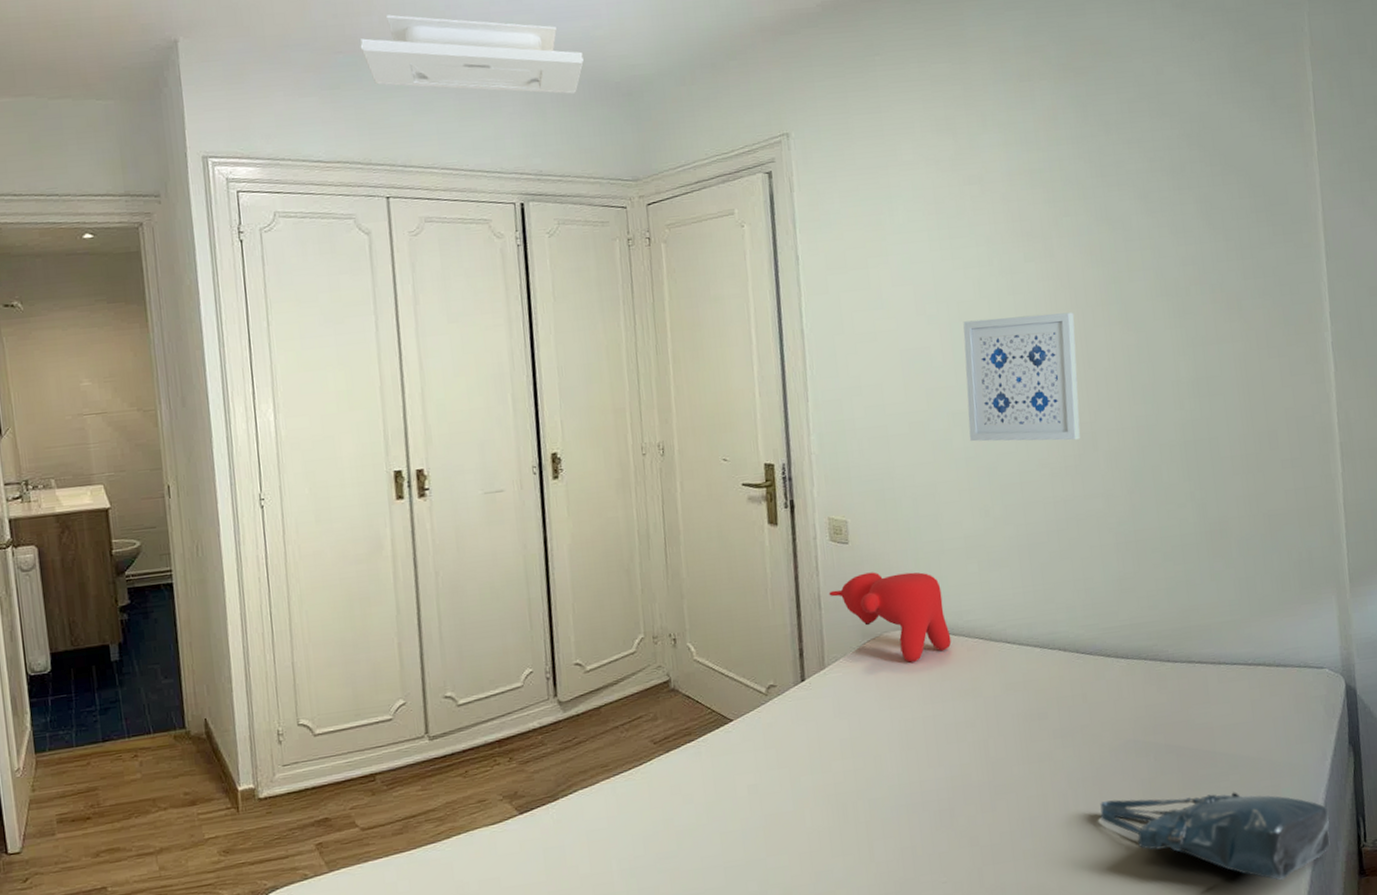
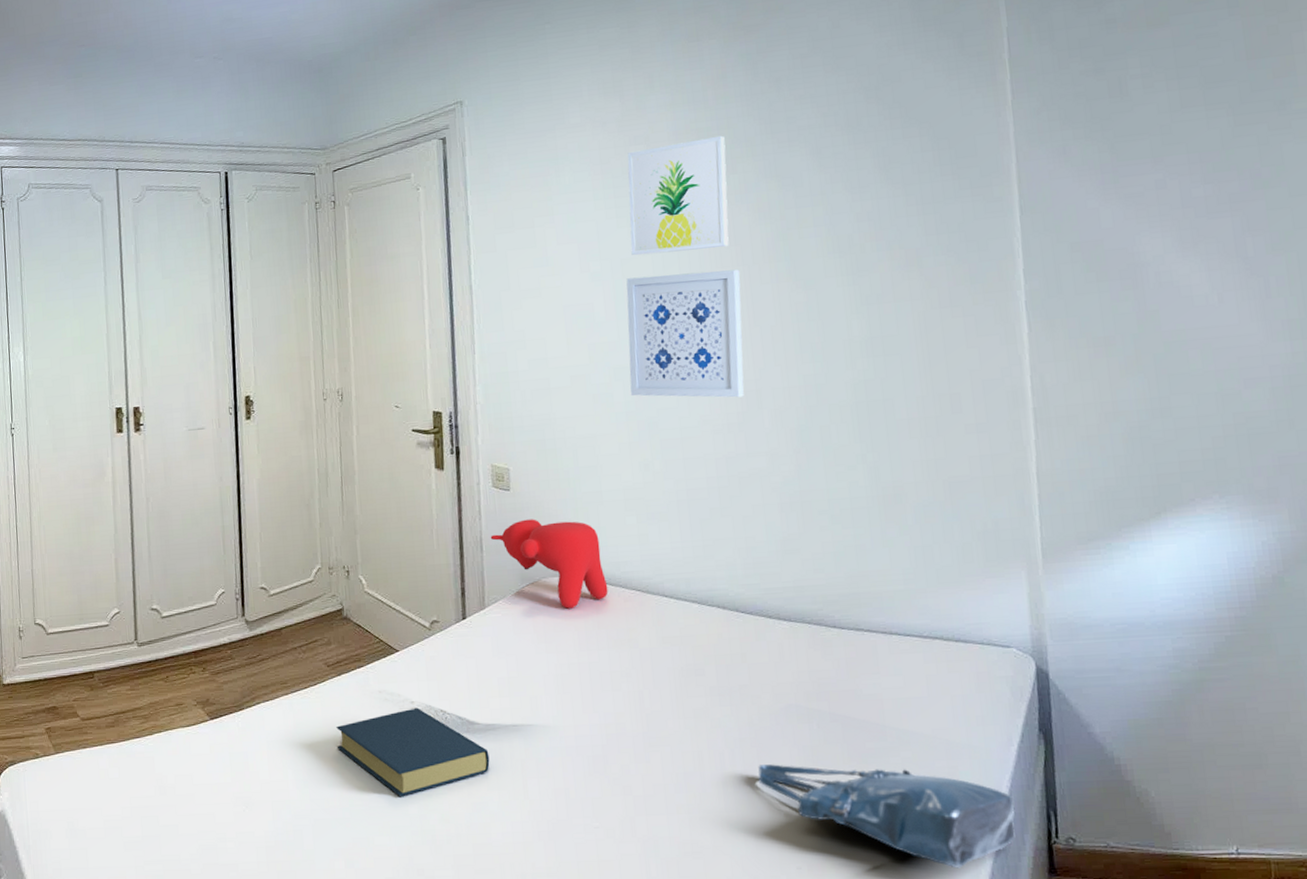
ceiling light: present [360,14,584,94] -> none [98,11,281,73]
hardback book: none [665,778,834,874] -> present [336,707,490,796]
wall art: none [962,177,1063,299] -> present [627,135,729,256]

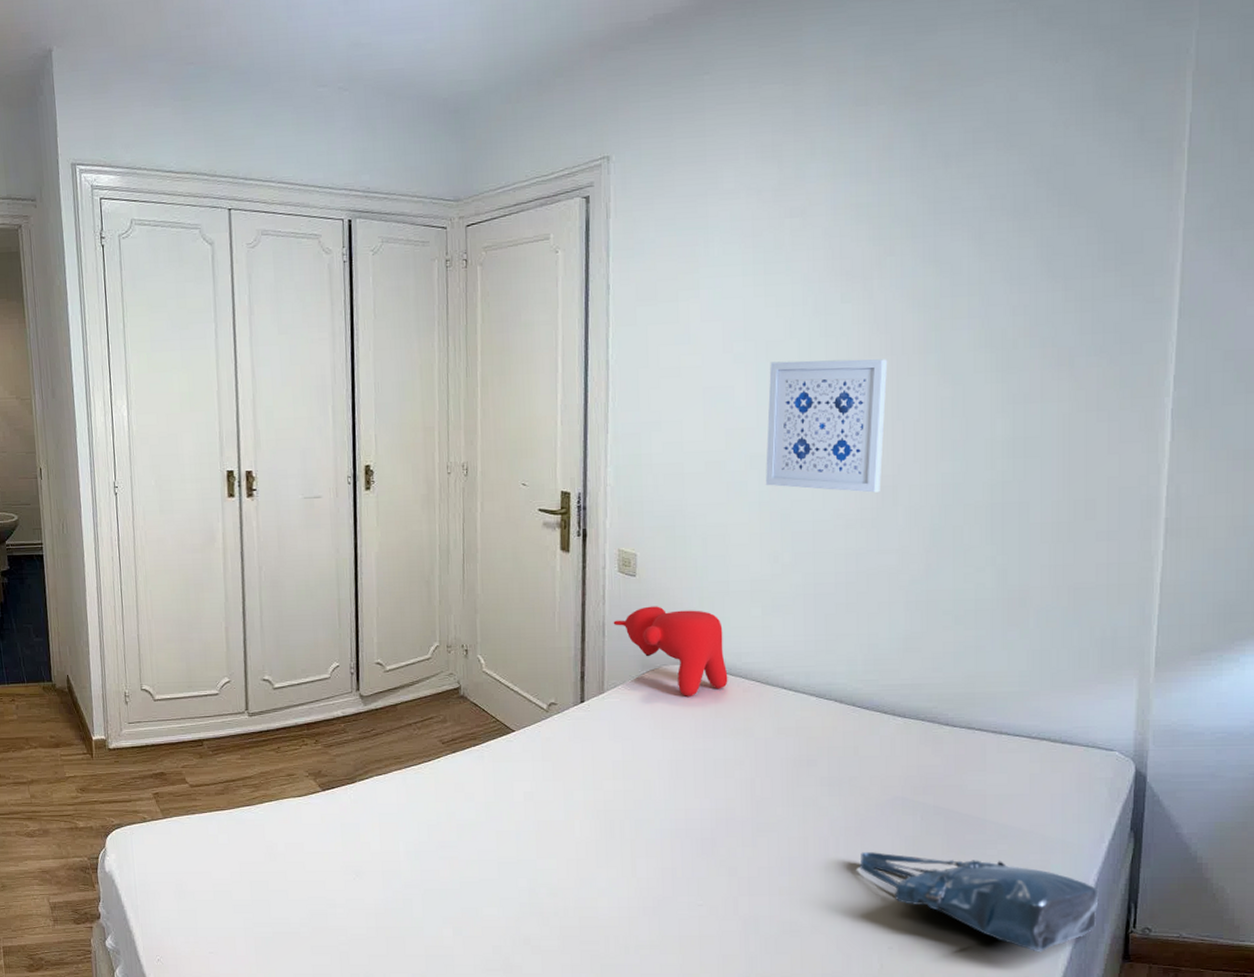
hardback book: present [336,707,490,796] -> none [449,786,600,870]
wall art: present [627,135,729,256] -> none [777,213,885,339]

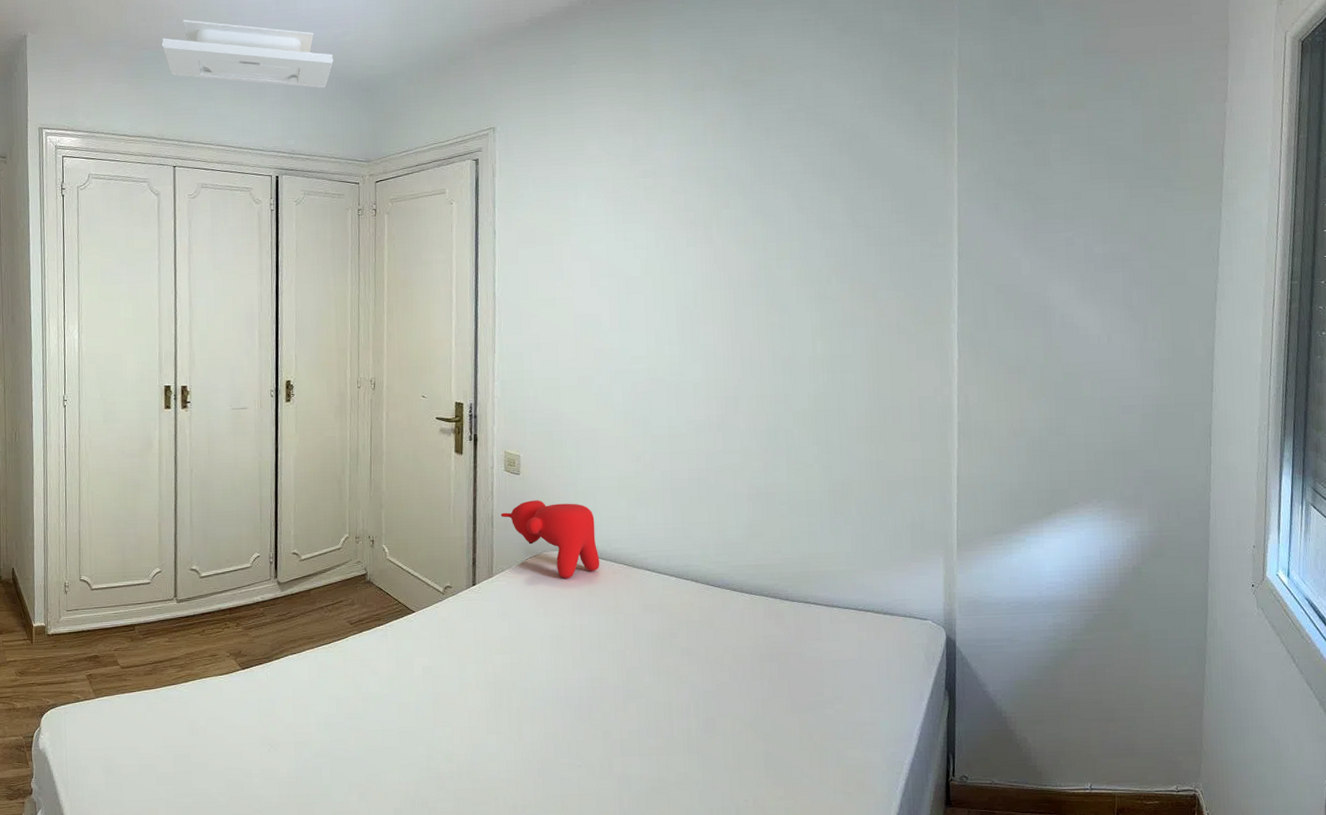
ceiling light: none [209,25,414,110] -> present [161,19,333,88]
wall art: present [765,359,888,493] -> none [628,292,727,402]
tote bag: present [859,852,1098,953] -> none [717,714,921,801]

